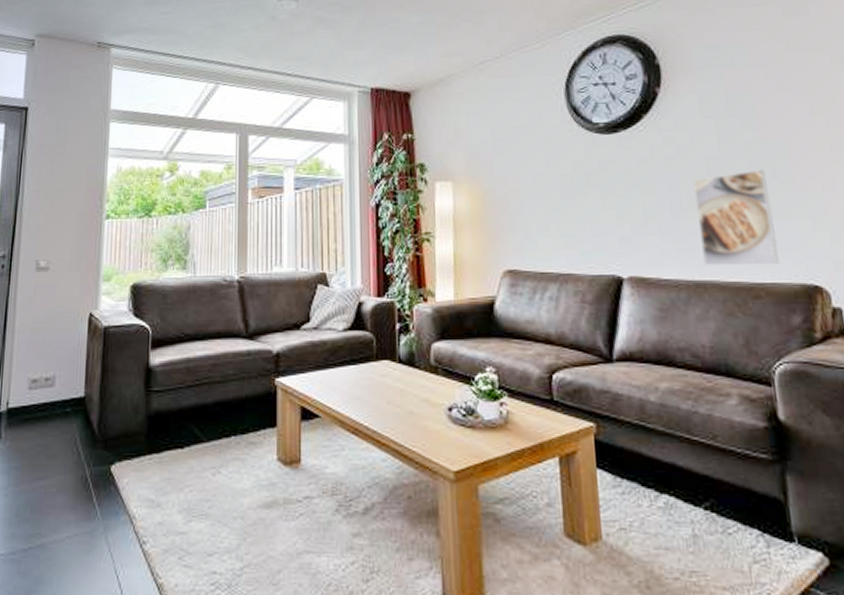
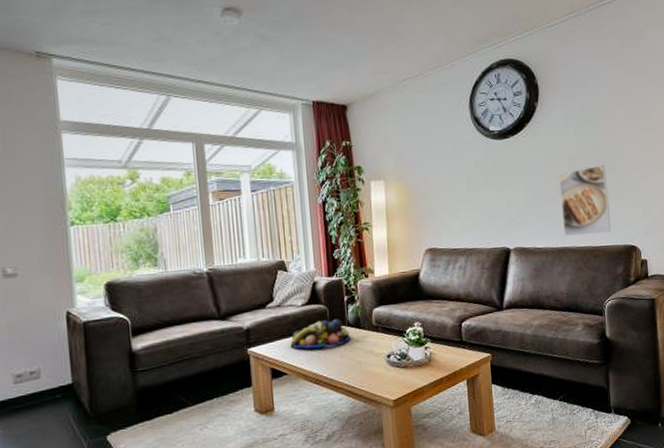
fruit bowl: none [326,352,403,387] -> present [290,319,352,349]

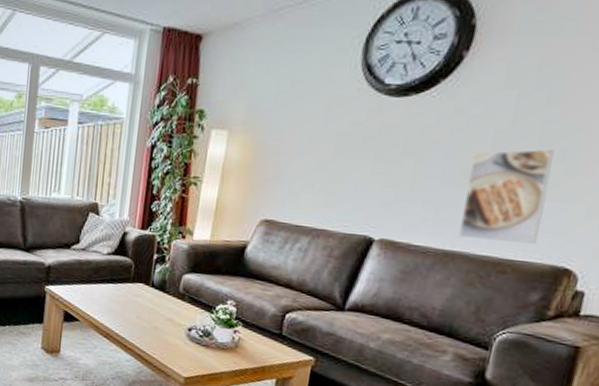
fruit bowl: present [290,319,352,349] -> none [87,274,153,304]

